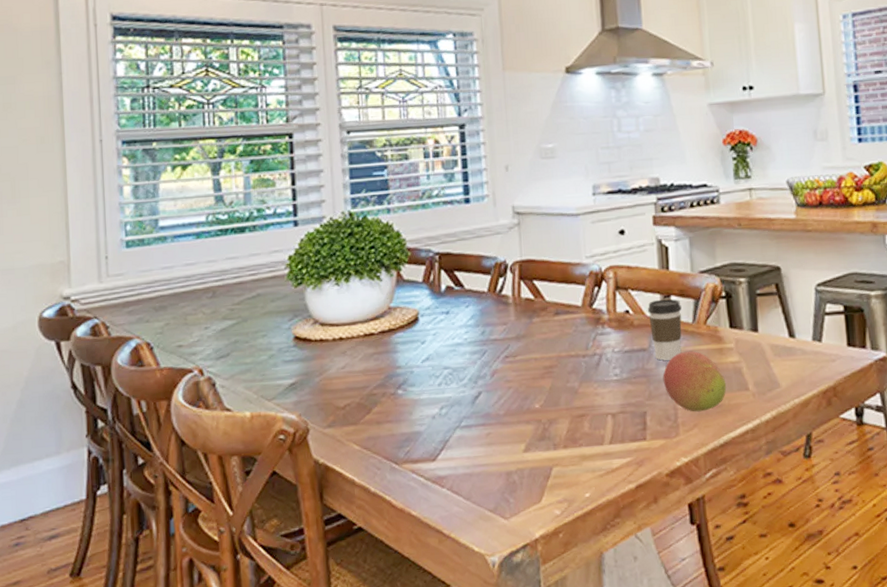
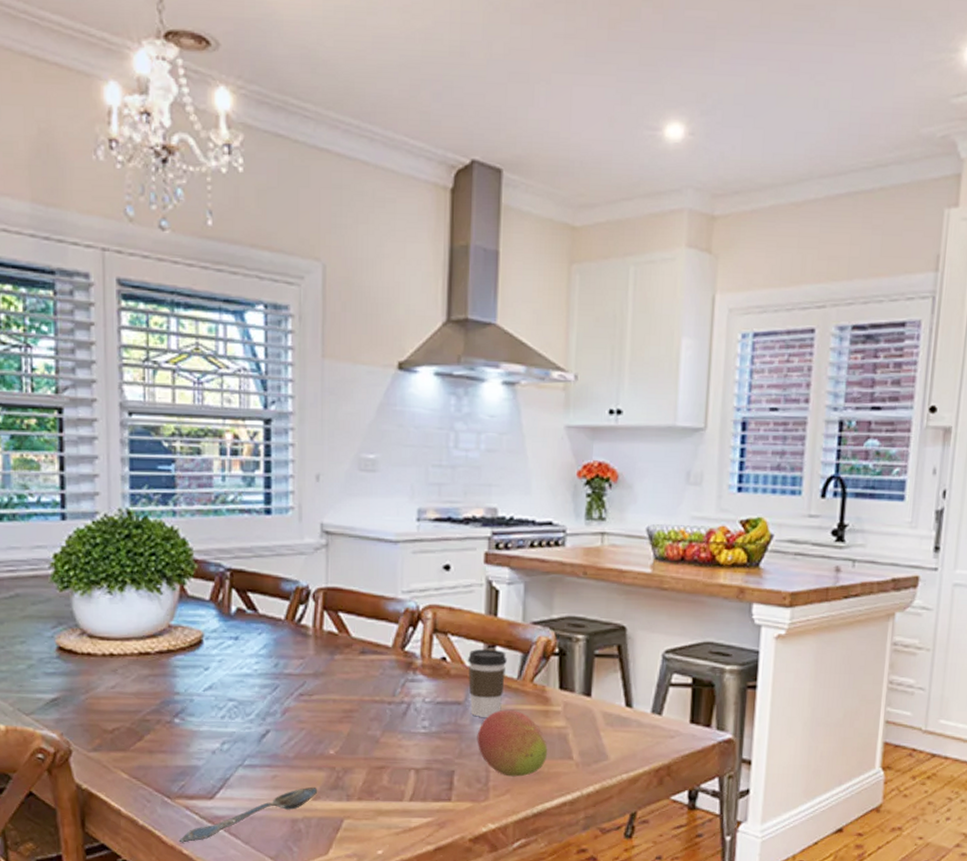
spoon: none [407,440,528,505] -> present [179,787,318,843]

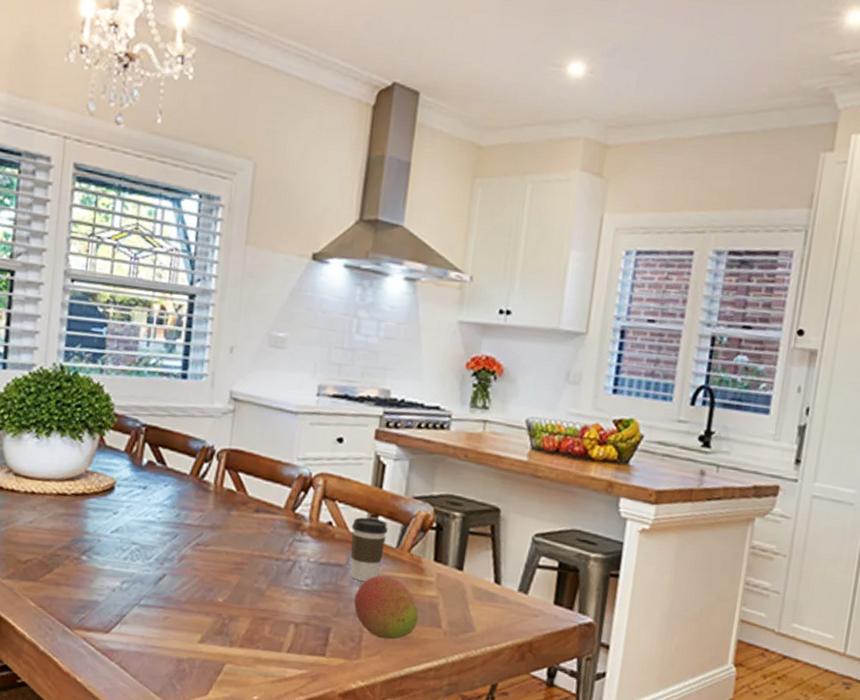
spoon: present [179,787,318,843] -> none [74,630,204,671]

